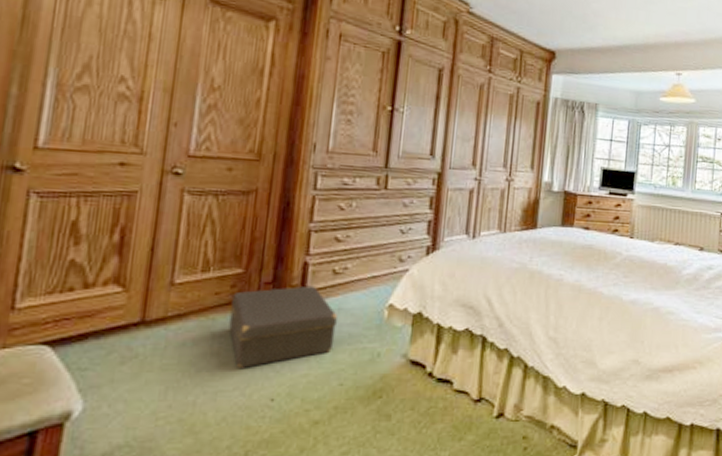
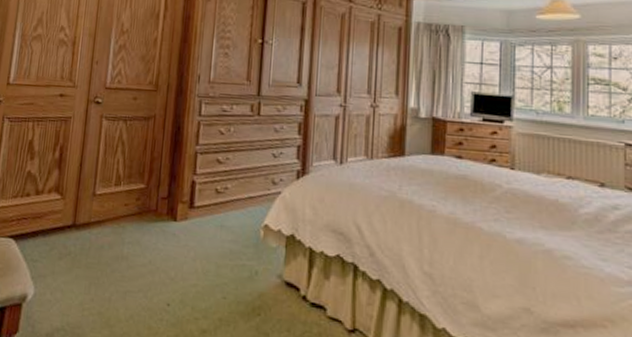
suitcase: present [229,285,338,368] -> none [135,202,221,273]

